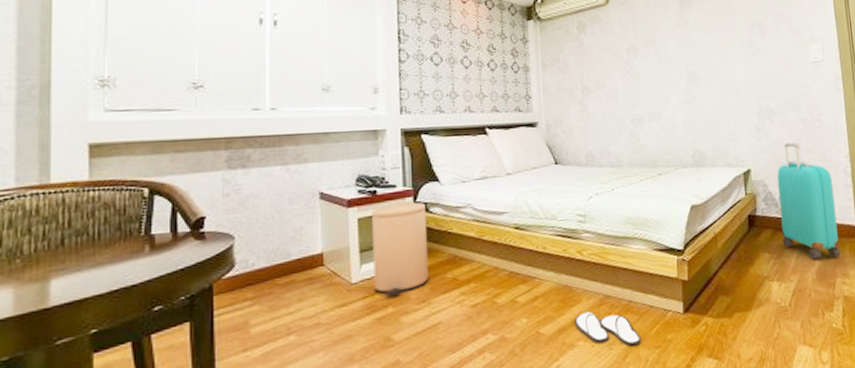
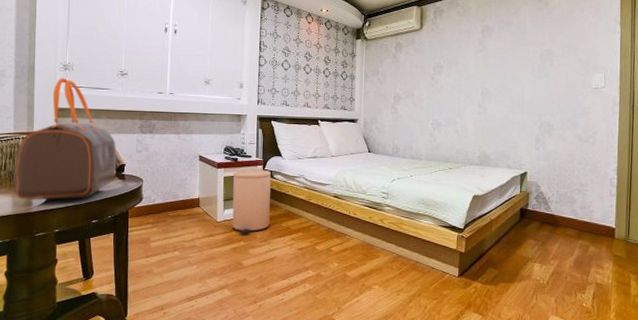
handbag: none [15,98,192,290] -> present [13,77,117,201]
slippers: present [575,311,641,347] -> none [373,265,422,295]
suitcase: present [777,142,841,260] -> none [548,154,599,251]

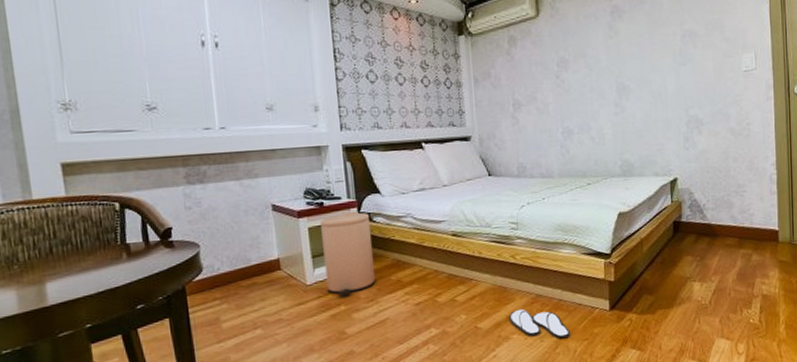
handbag: present [13,77,117,201] -> none [11,120,161,292]
slippers: none [373,265,422,295] -> present [509,309,570,339]

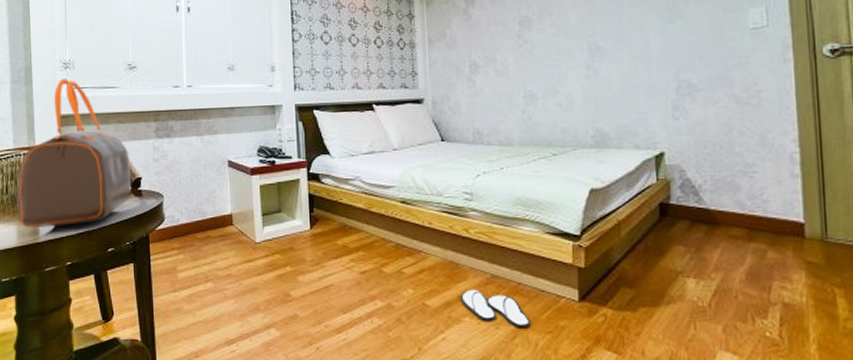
handbag: none [11,120,161,292] -> present [16,77,132,228]
pedal bin: present [319,211,376,296] -> none [270,171,322,256]

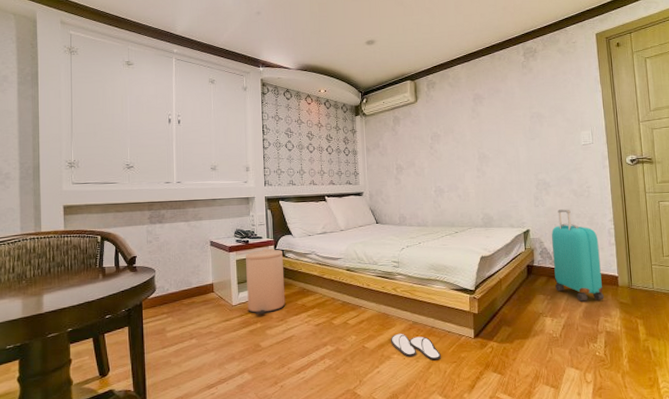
handbag: present [16,77,132,228] -> none [22,175,128,301]
pedal bin: none [270,171,322,256] -> present [245,248,286,315]
suitcase: none [698,123,781,258] -> present [551,209,604,302]

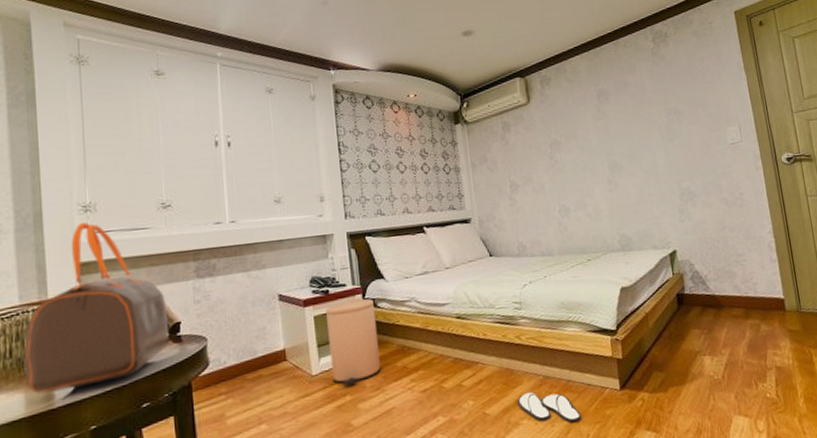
handbag: none [22,175,128,301] -> present [23,222,169,394]
suitcase: present [551,209,604,302] -> none [702,222,770,334]

